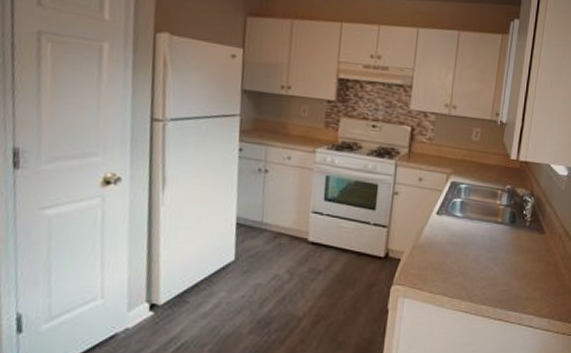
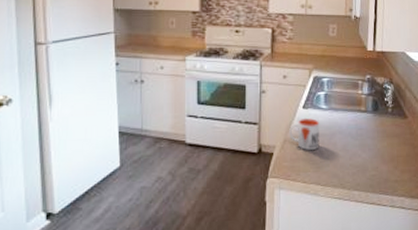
mug: none [420,224,452,259] -> present [289,117,320,150]

